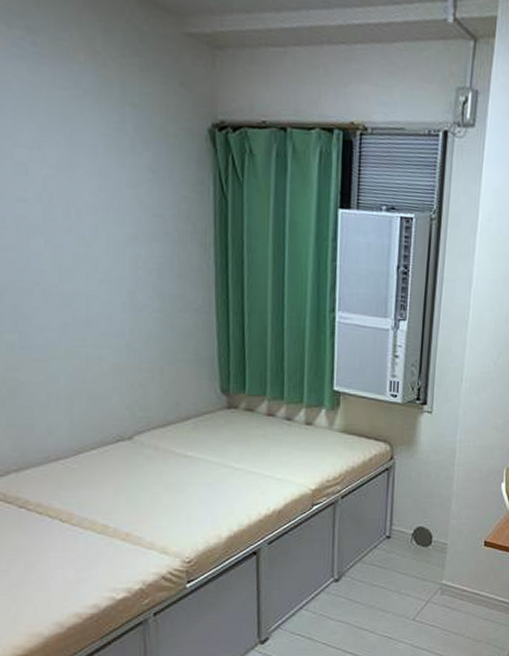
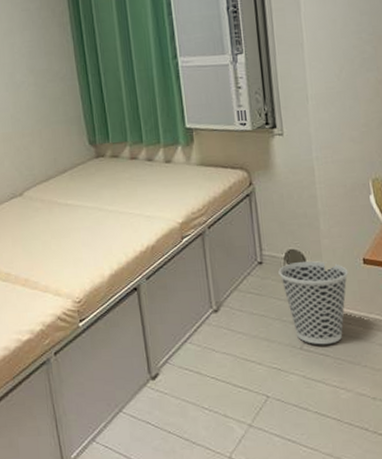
wastebasket: none [404,538,469,617] -> present [278,261,349,345]

